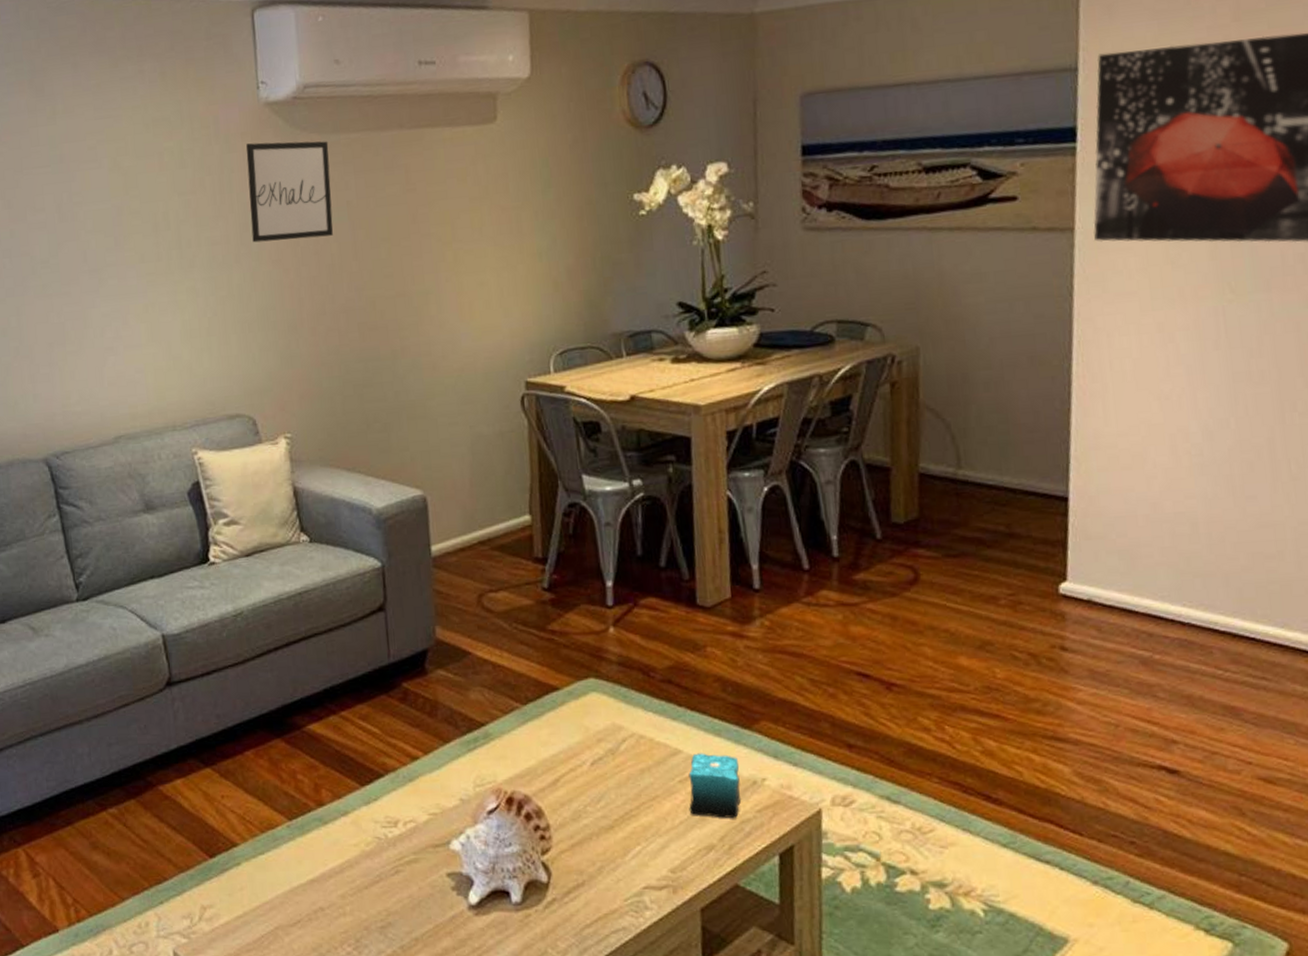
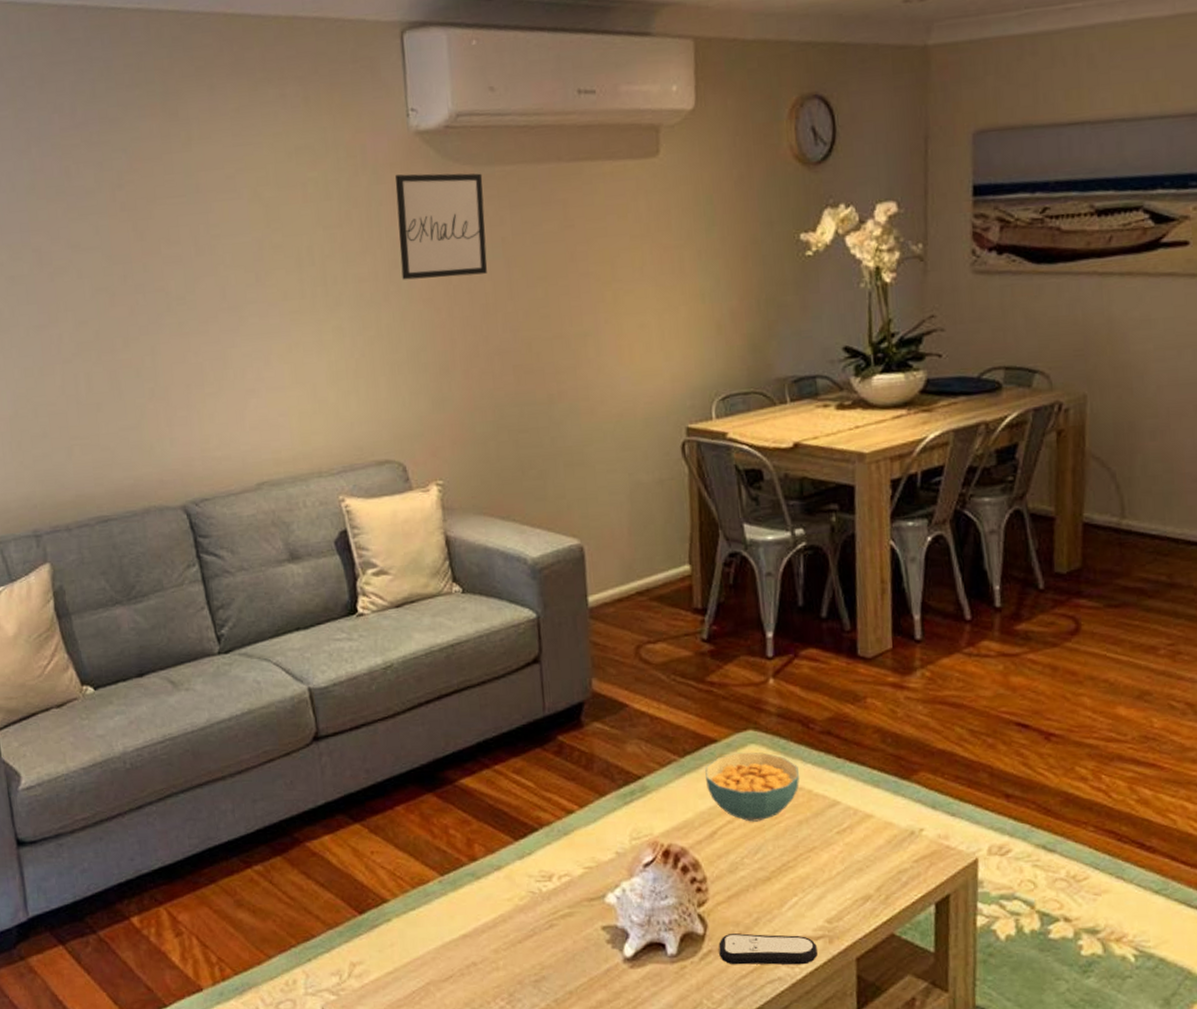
cereal bowl: none [547,700,642,770] -> present [705,752,800,822]
remote control: none [562,882,662,915] -> present [718,933,818,965]
candle: present [688,753,741,819] -> none [846,804,898,869]

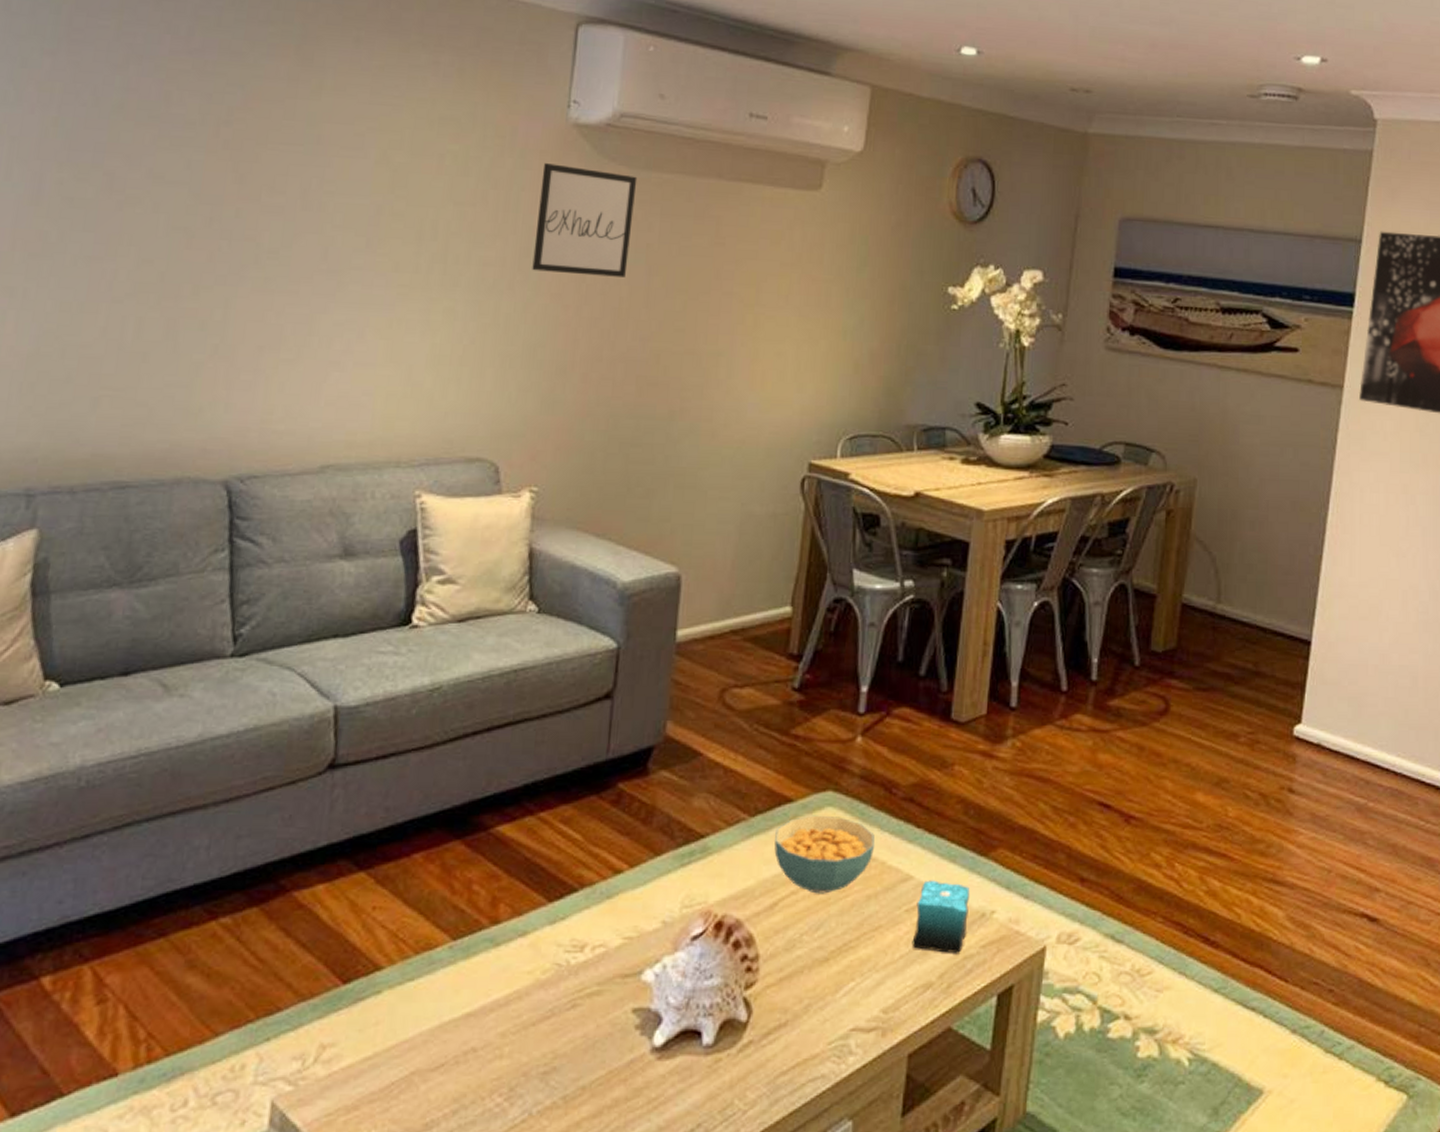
remote control: present [718,933,818,965] -> none [760,1022,868,1061]
candle: none [846,804,898,869] -> present [912,880,971,954]

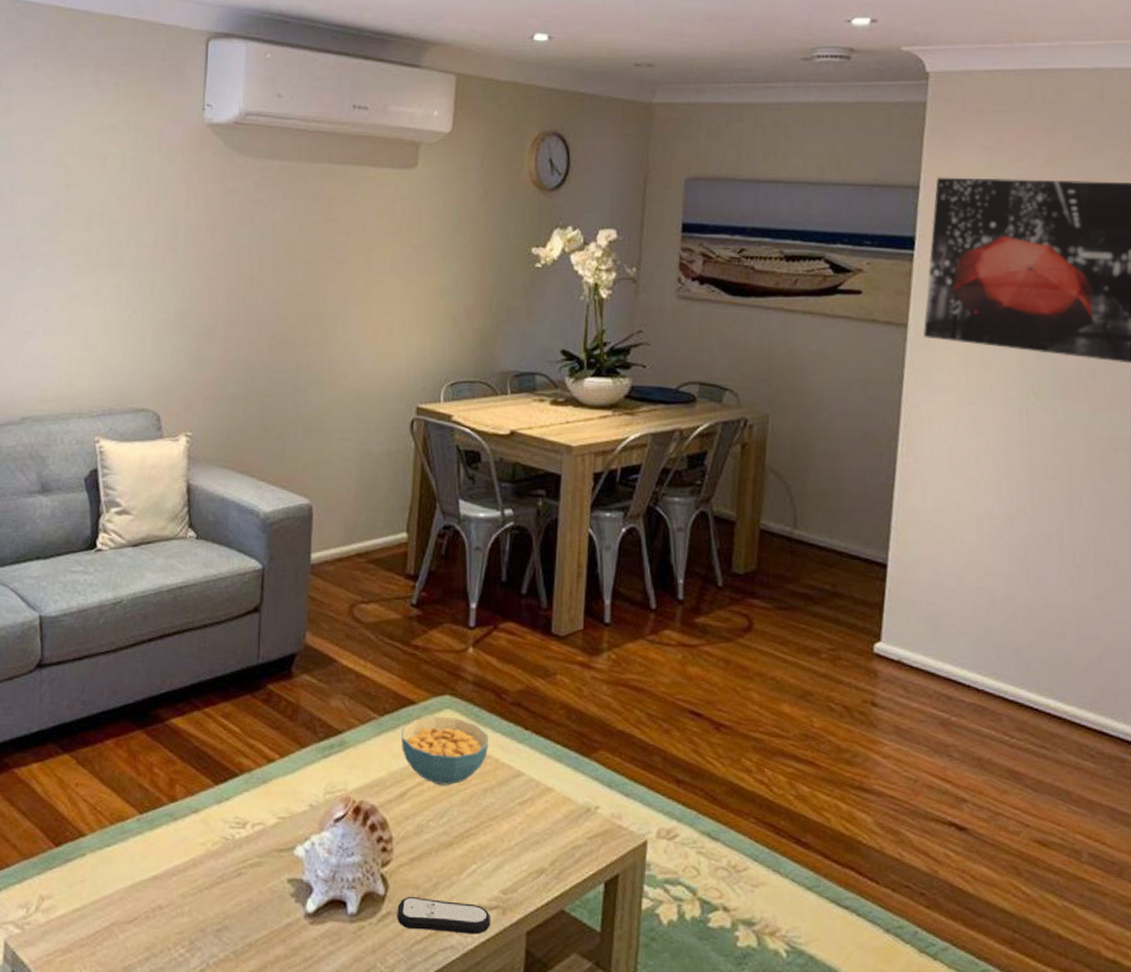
wall art: present [532,163,638,277] -> none [179,159,262,252]
remote control: none [760,1022,868,1061] -> present [397,897,490,935]
candle: present [912,880,971,954] -> none [525,777,576,844]

